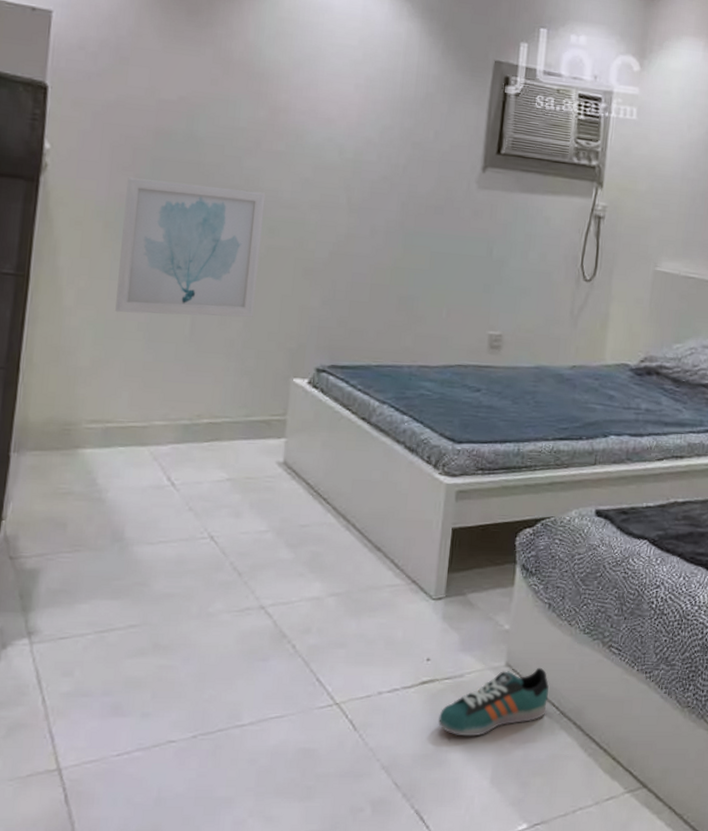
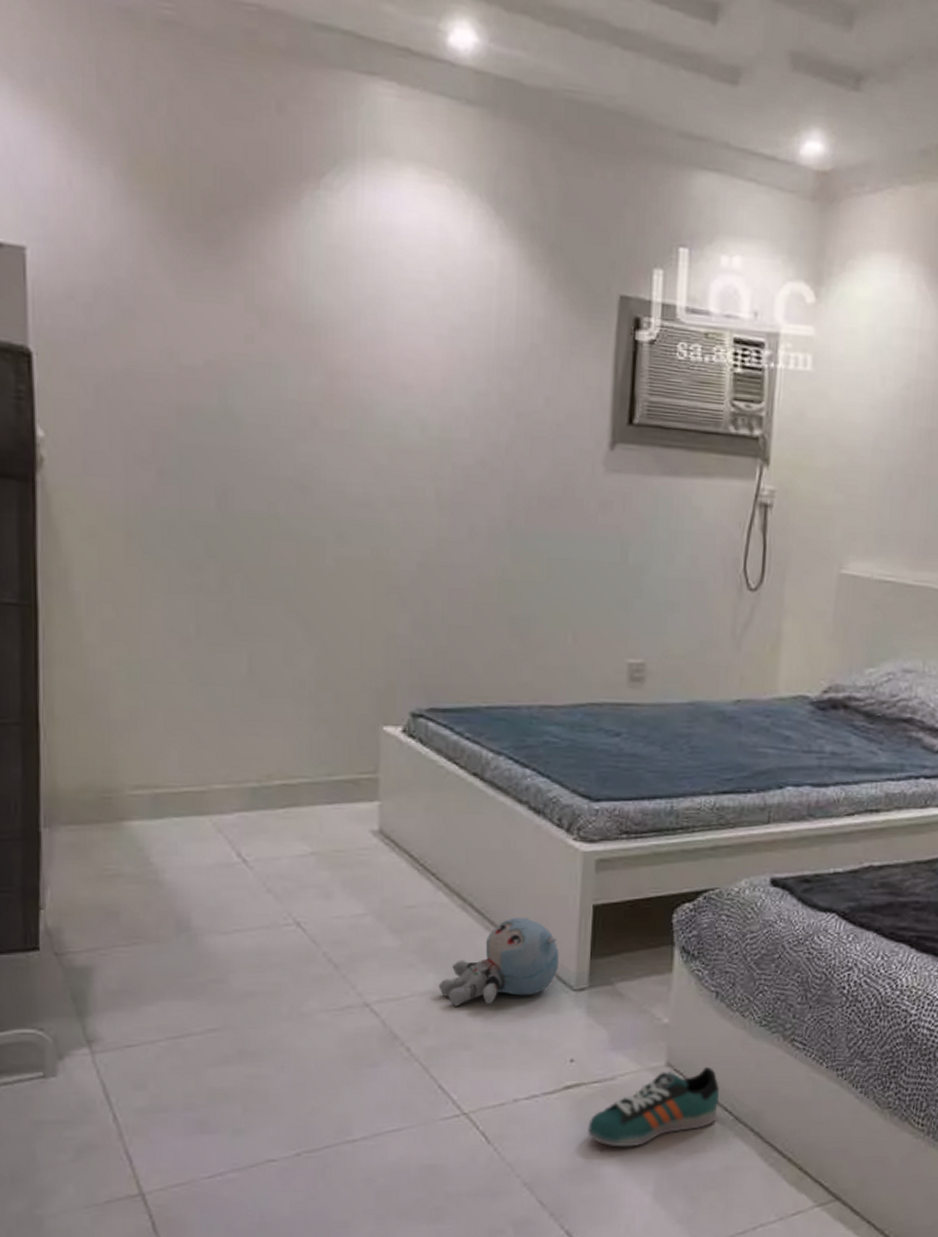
wall art: present [115,178,266,317] -> none [149,472,330,651]
plush toy: none [322,536,423,611] -> present [438,917,559,1006]

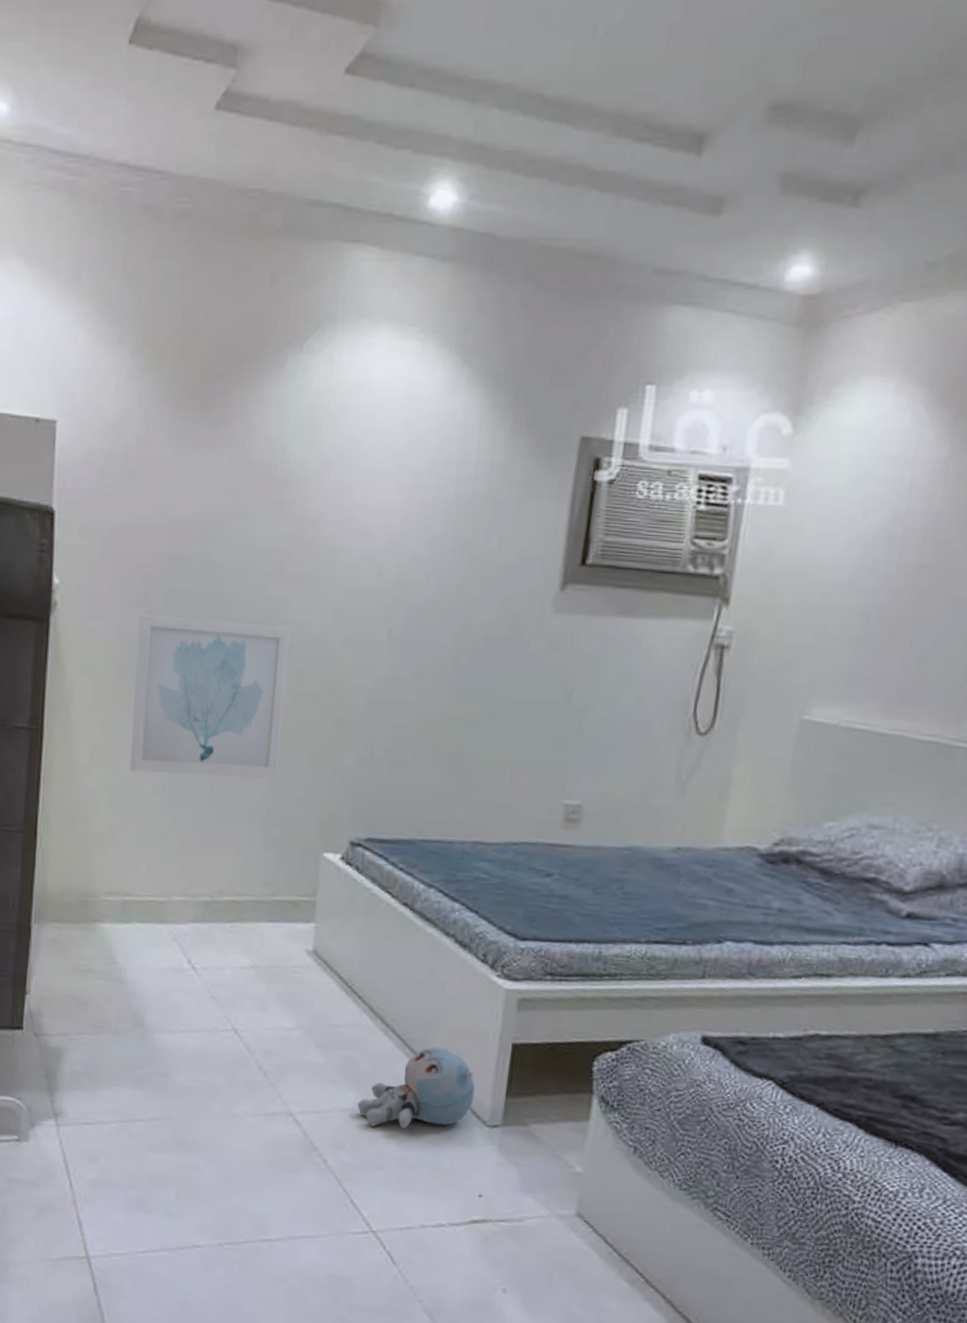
wall art: none [149,472,330,651] -> present [130,614,291,779]
sneaker: present [588,1066,720,1147] -> none [491,1221,631,1293]

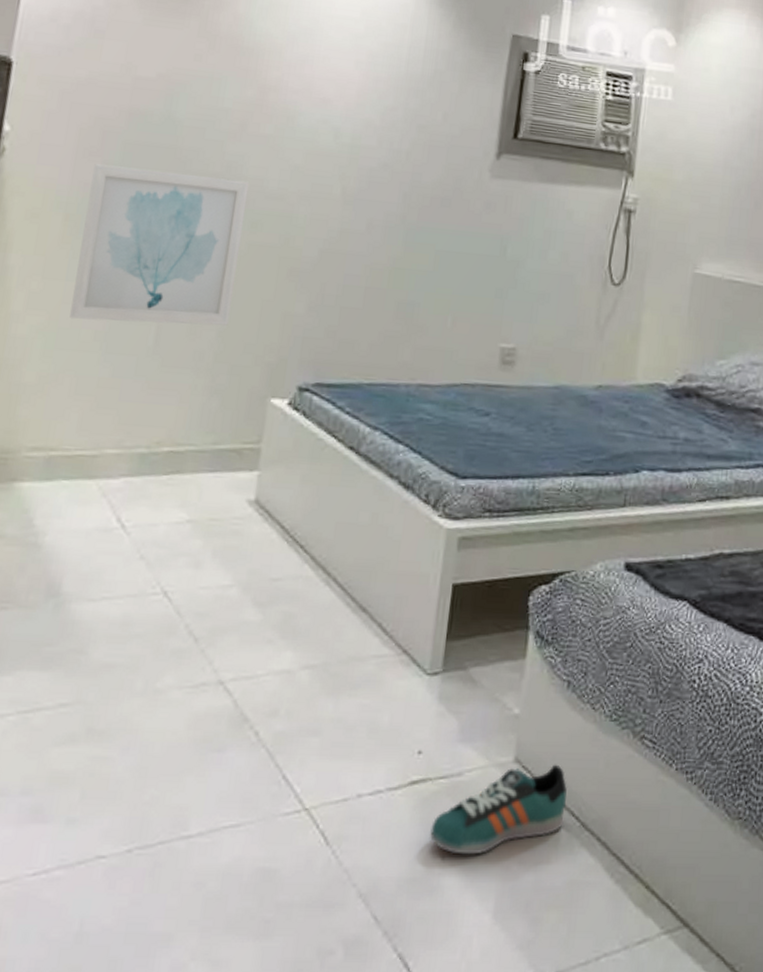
plush toy: present [357,1047,475,1130] -> none [294,594,416,688]
sneaker: none [491,1221,631,1293] -> present [430,764,567,855]

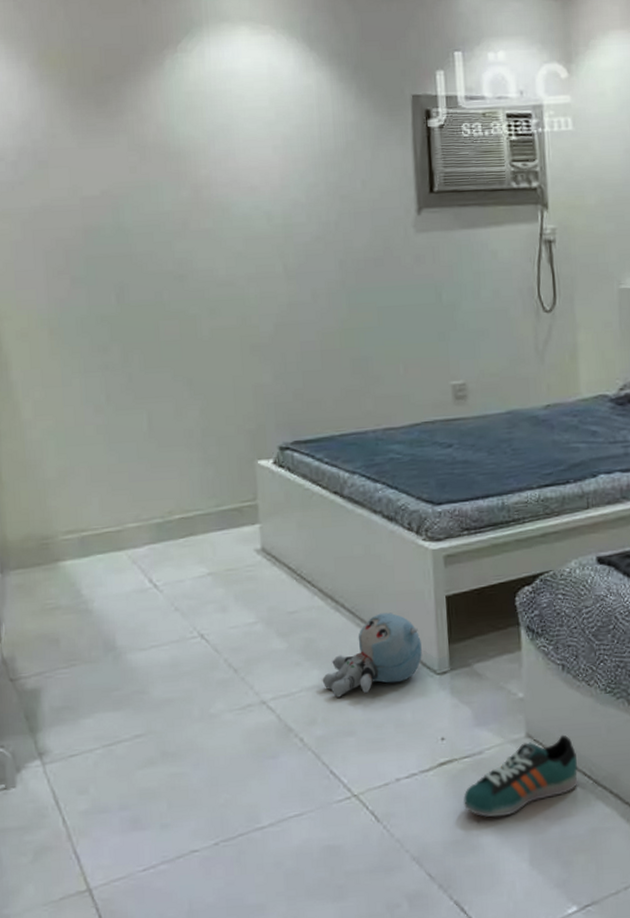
wall art: present [70,164,250,326] -> none [64,274,208,419]
plush toy: none [294,594,416,688] -> present [322,612,422,698]

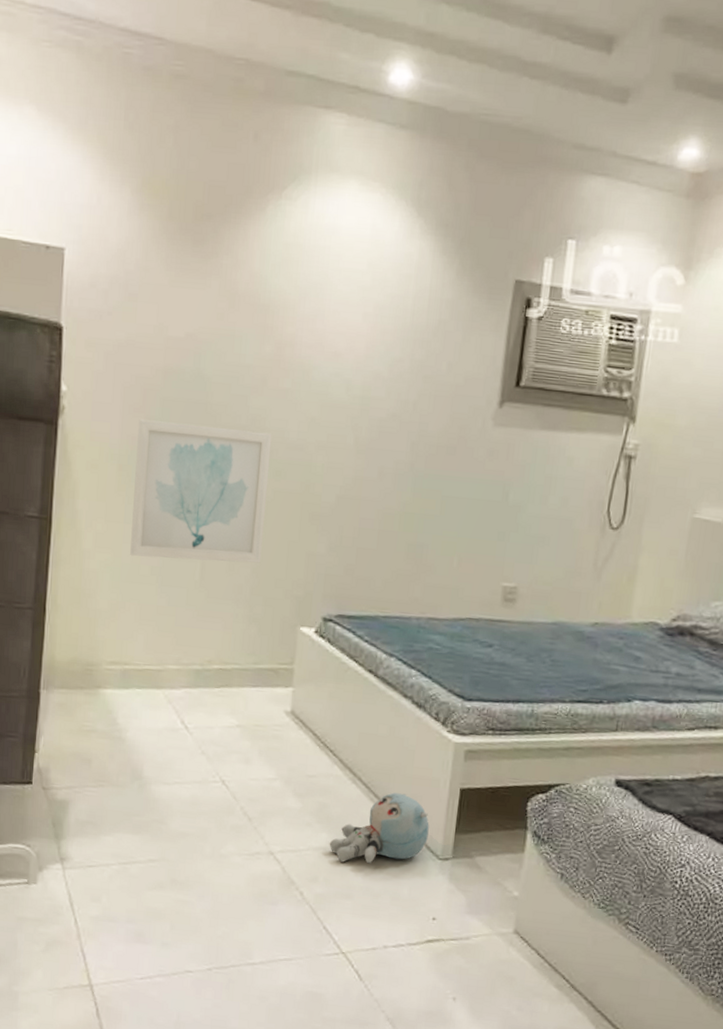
wall art: none [64,274,208,419] -> present [130,419,272,563]
sneaker: present [464,735,578,818] -> none [443,937,559,1000]

